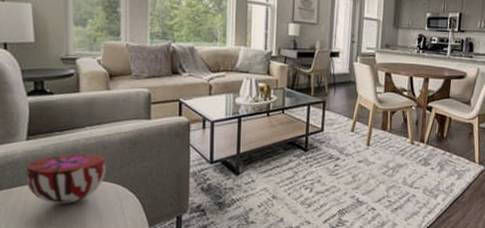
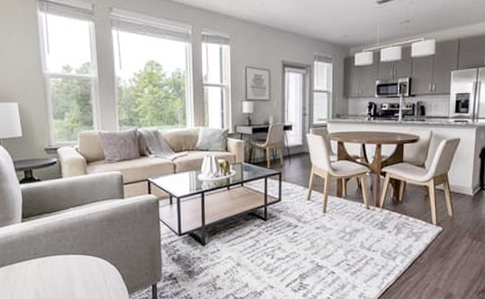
decorative bowl: present [25,153,106,204] -> none [22,232,89,277]

